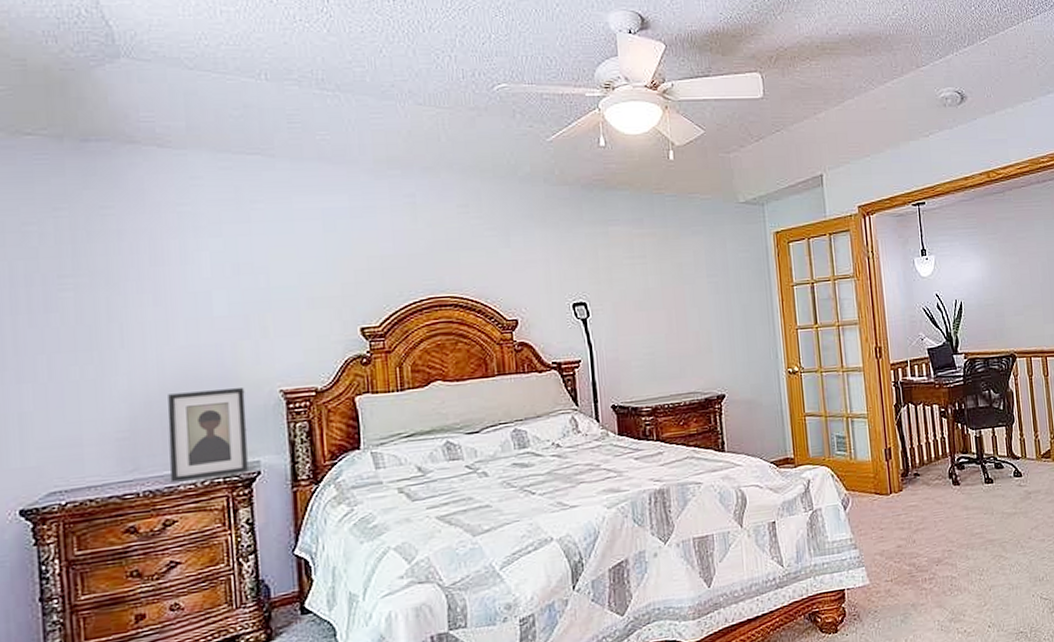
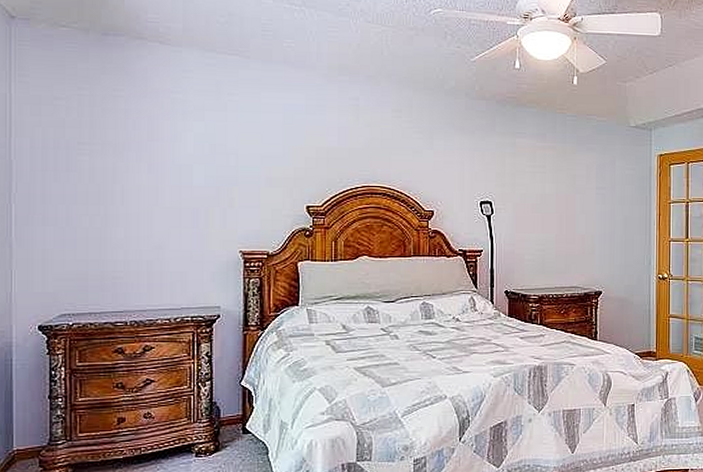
picture frame: present [167,388,248,483] -> none [151,246,212,317]

